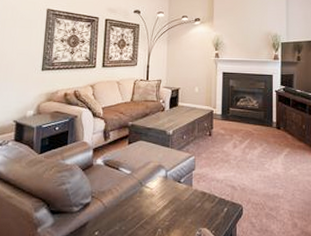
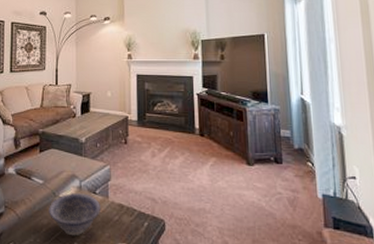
decorative bowl: none [135,182,185,223] -> present [49,193,101,236]

